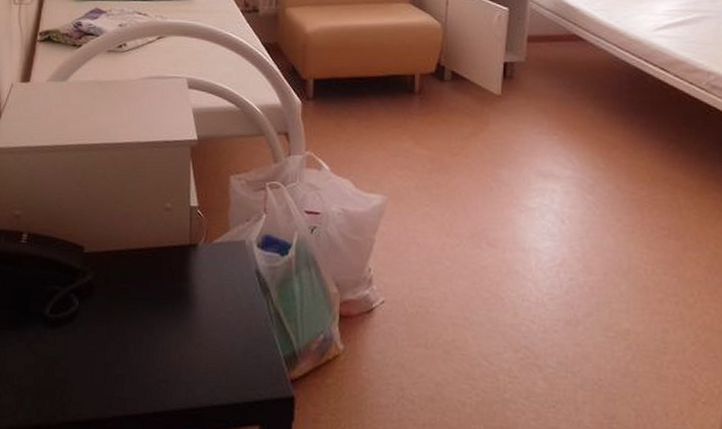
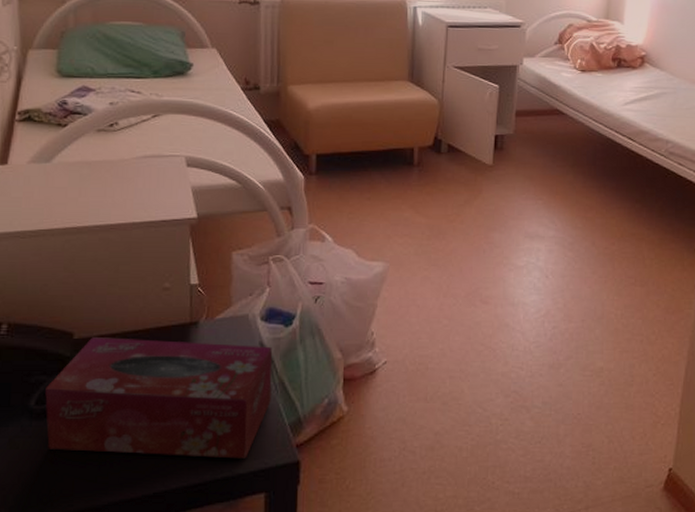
tissue box: none [58,252,268,388] -> present [45,337,273,459]

